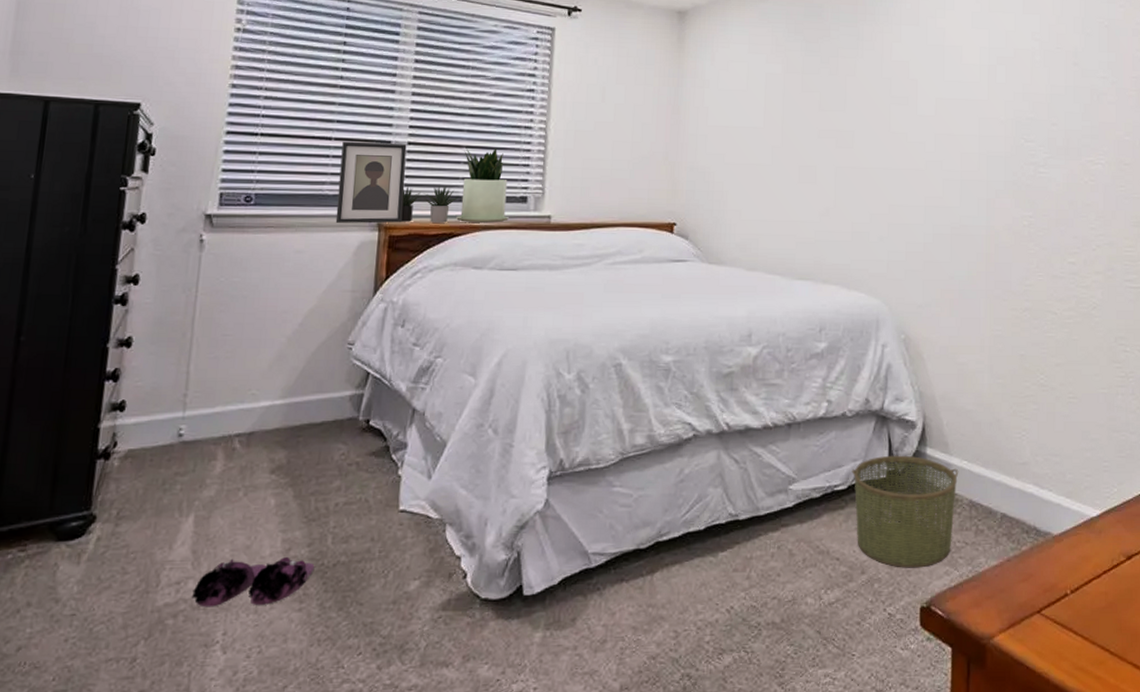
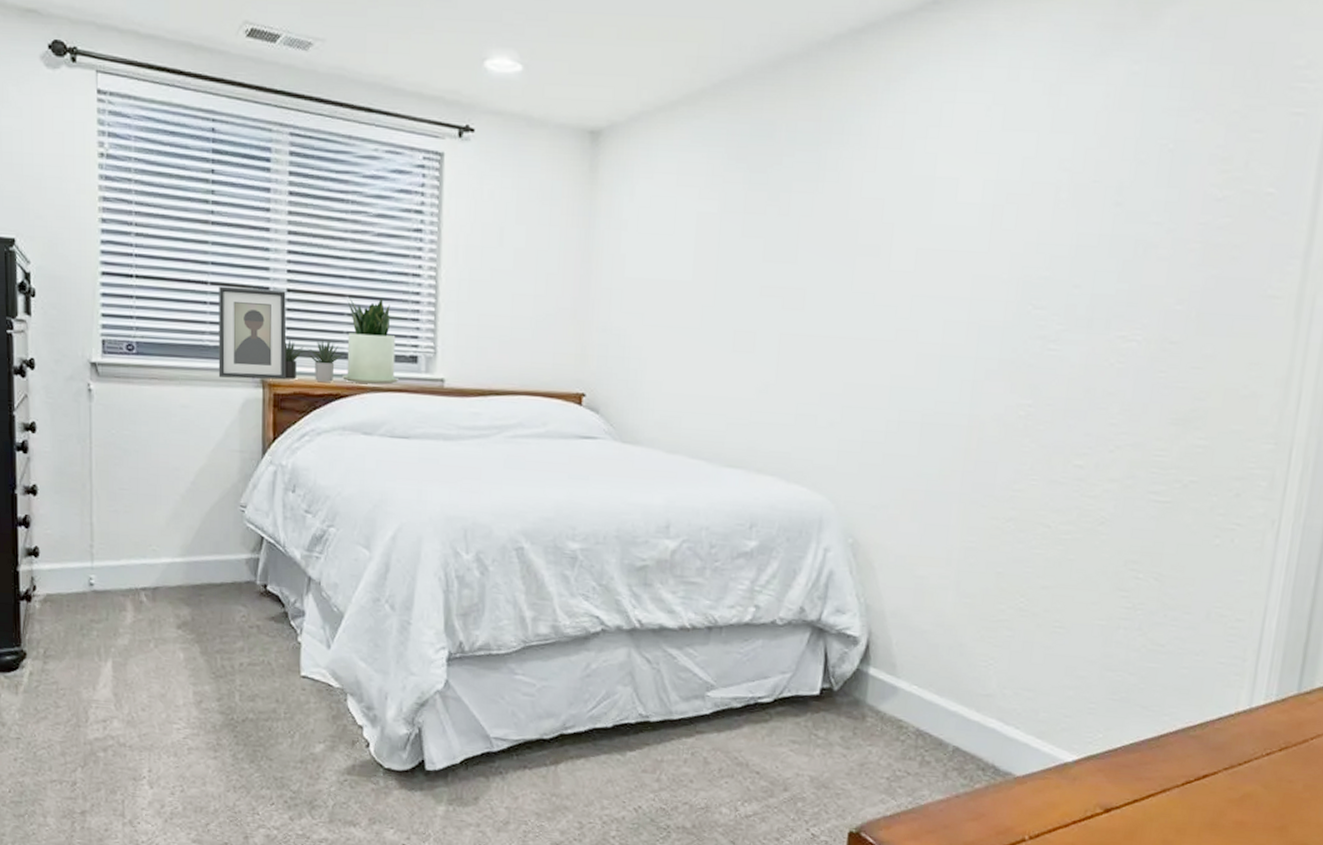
slippers: present [192,556,315,607] -> none [118,704,225,750]
basket: present [851,455,959,568] -> none [779,671,907,792]

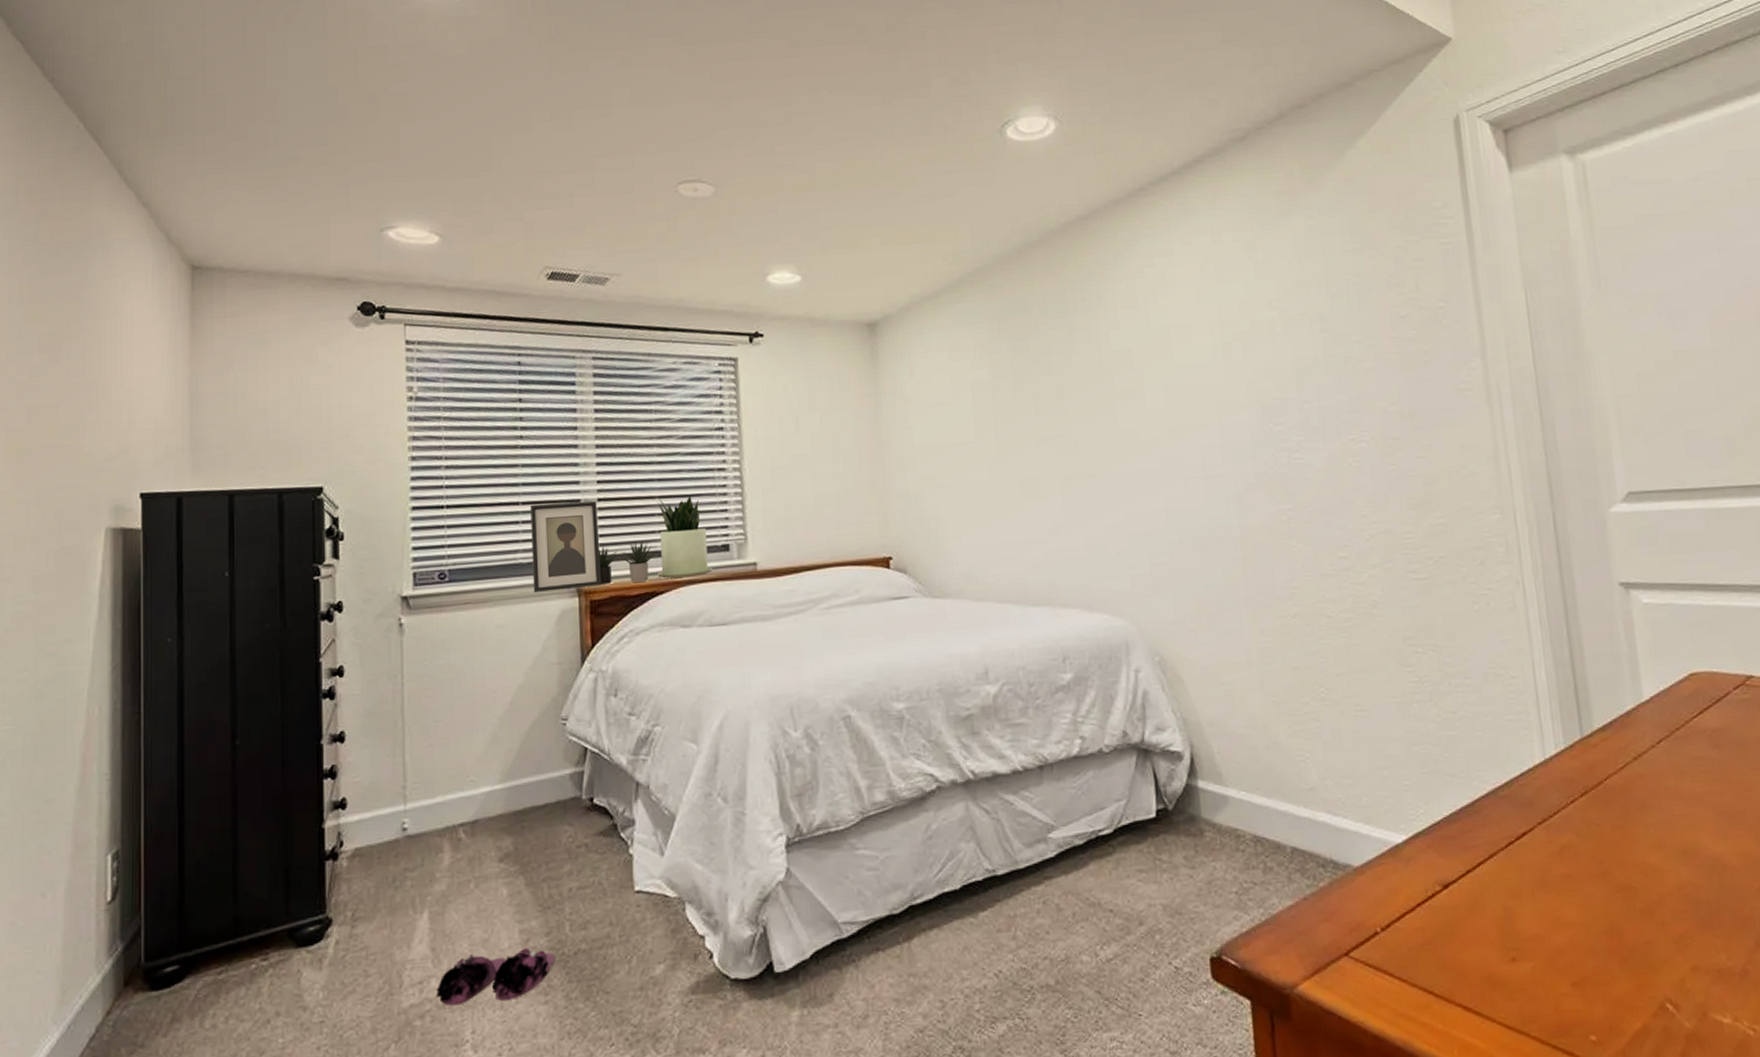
slippers: none [118,704,225,750] -> present [436,947,556,1006]

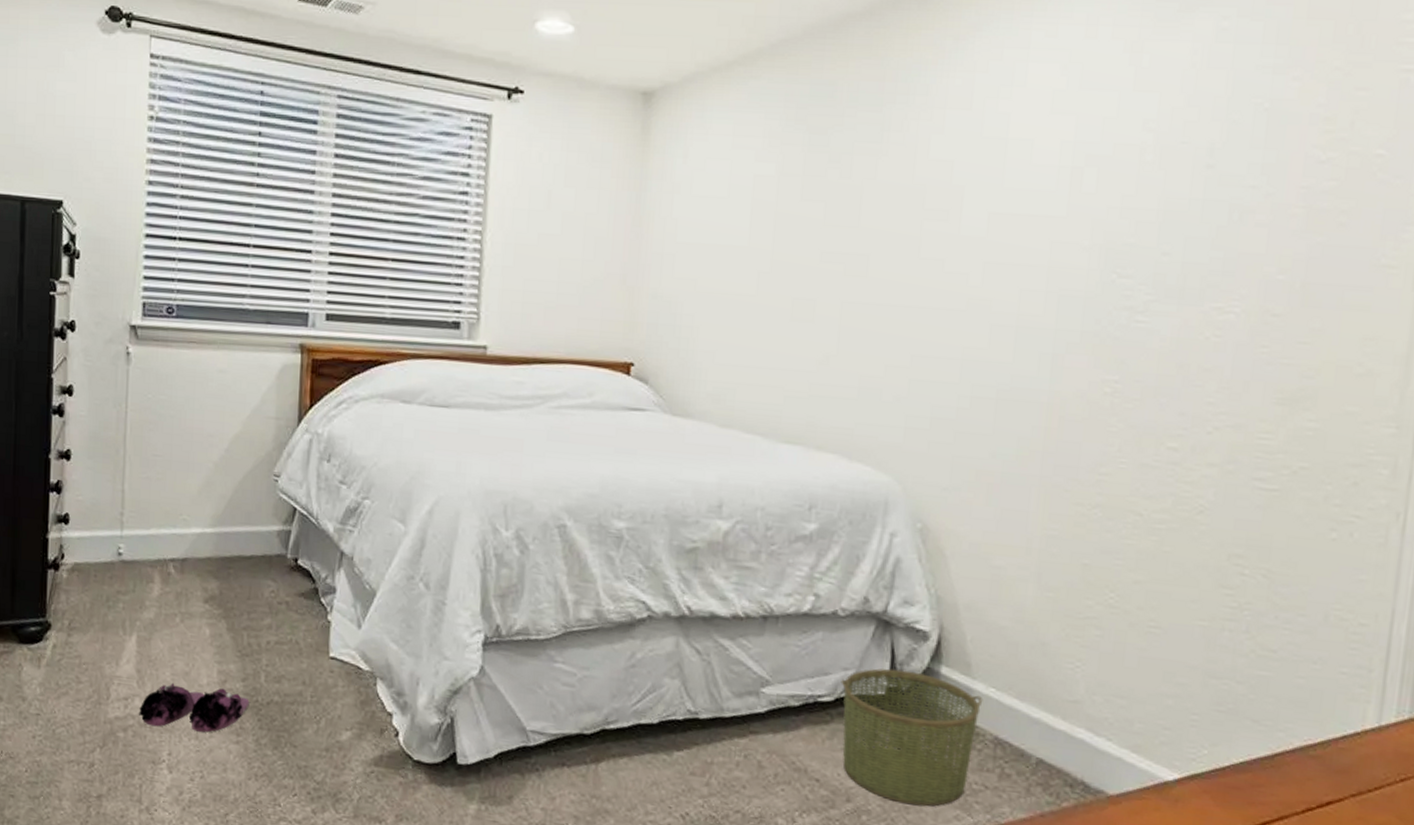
picture frame: present [530,501,601,594] -> none [257,249,328,345]
succulent plant: present [599,541,657,585] -> none [324,303,384,348]
planter: present [656,496,714,579] -> none [381,262,441,351]
basket: none [1116,790,1238,916] -> present [841,668,983,806]

